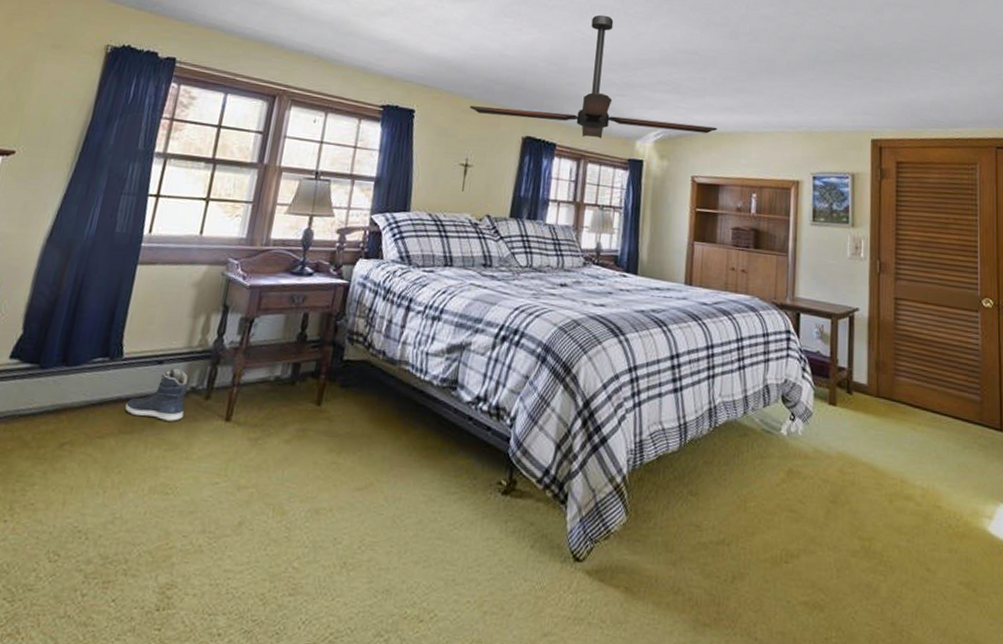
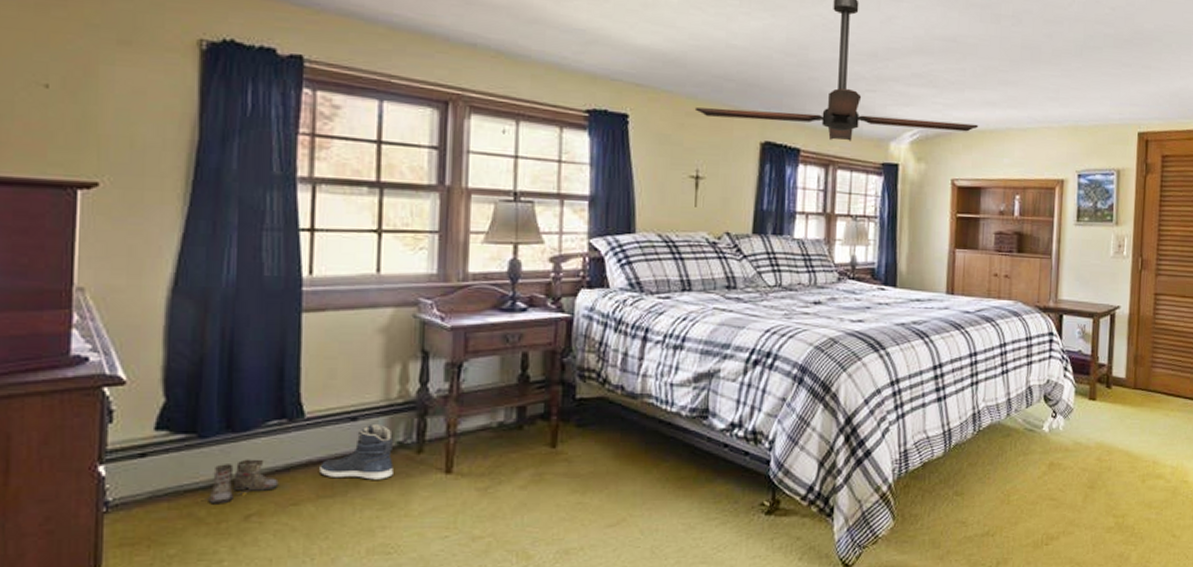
boots: none [33,391,92,431] -> present [204,459,279,505]

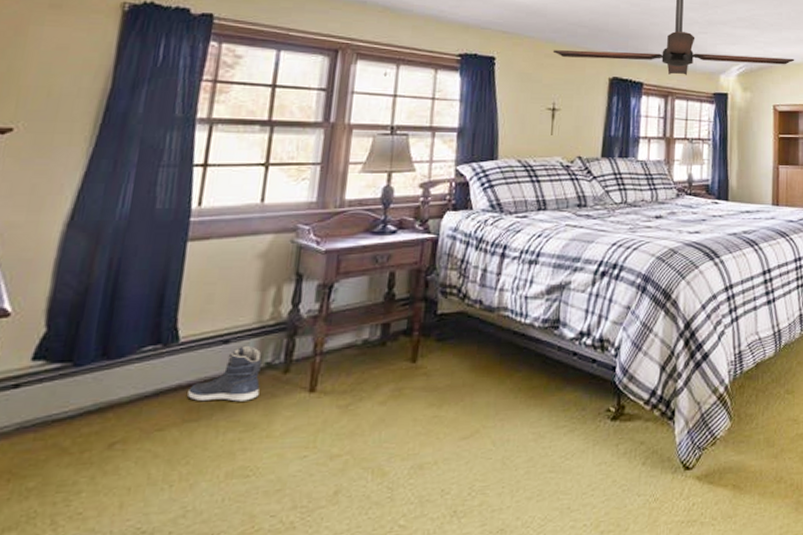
boots: present [204,459,279,505] -> none [71,385,147,434]

